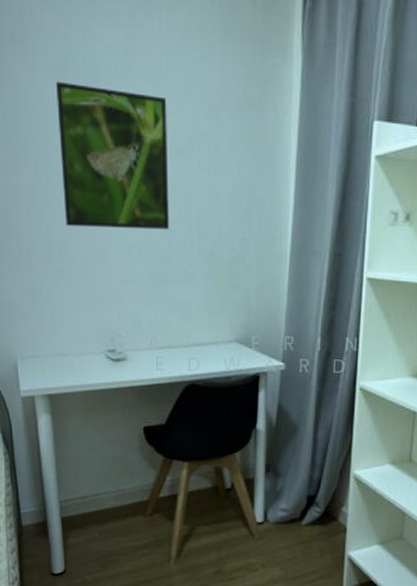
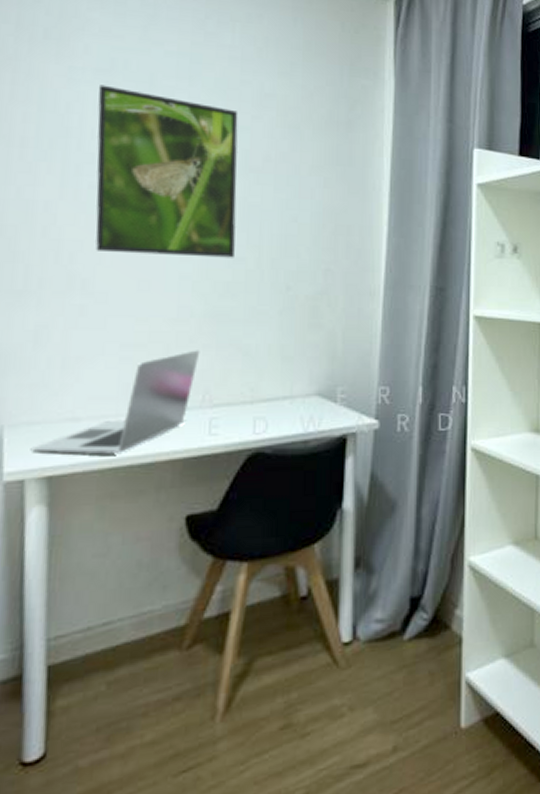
laptop: none [36,304,147,381] -> present [30,350,200,455]

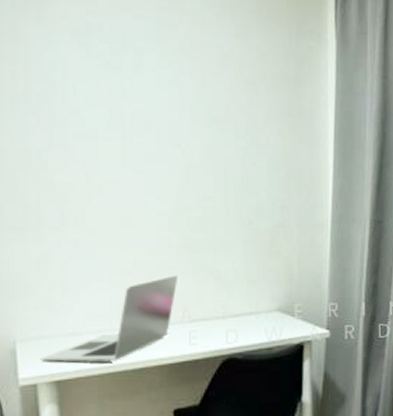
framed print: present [95,84,238,258] -> none [78,46,204,197]

